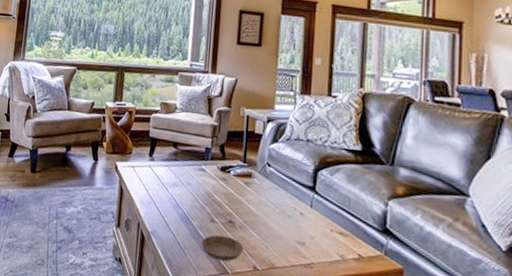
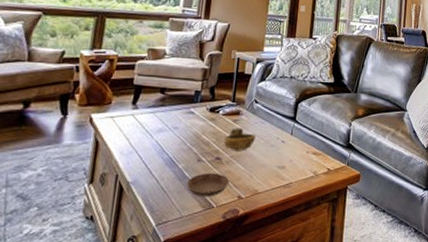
decorative bowl: none [236,191,270,218] -> present [223,127,256,151]

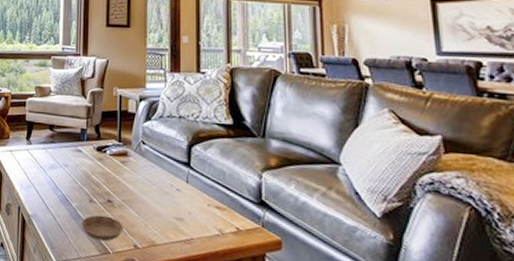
decorative bowl: present [223,127,256,151] -> none [113,169,146,196]

